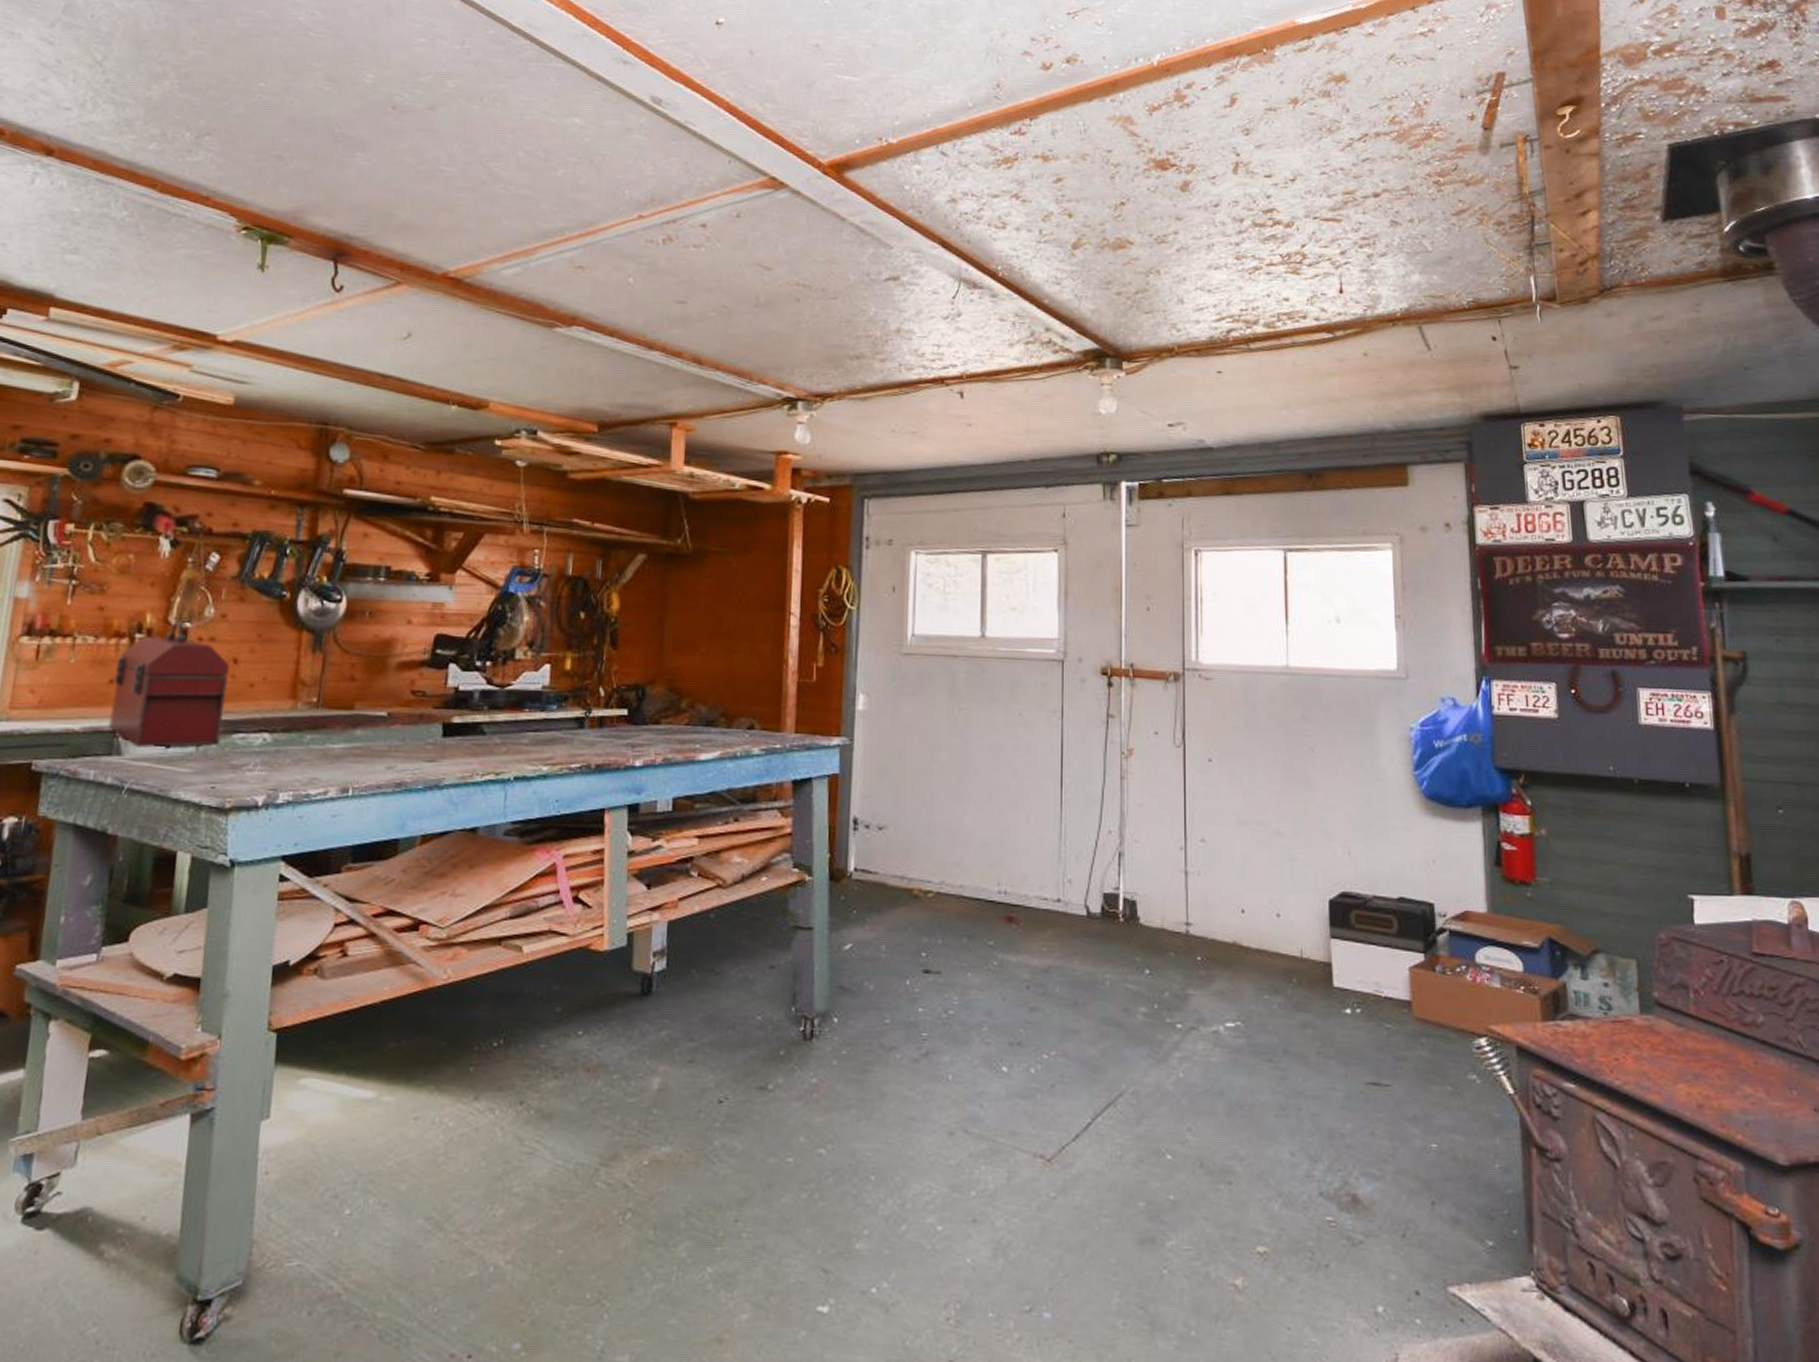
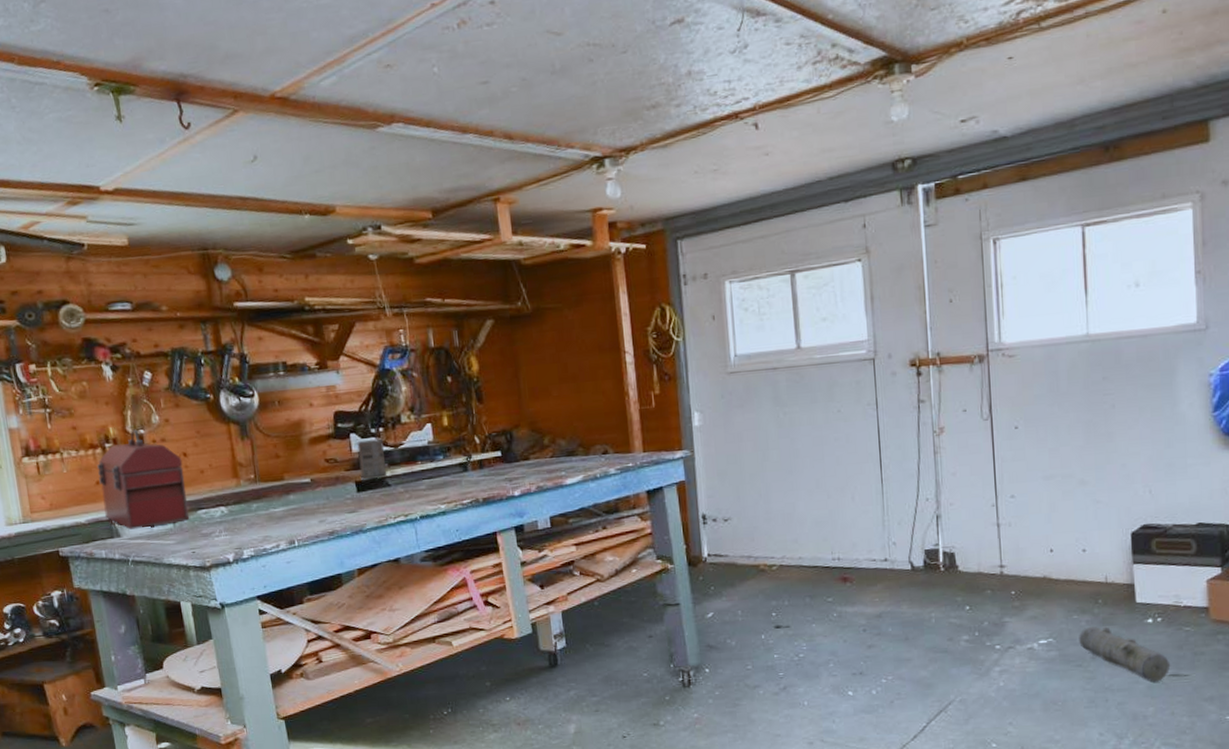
paint can: none [451,674,489,723] -> present [357,439,386,480]
decorative log: none [1270,1010,1371,1091] -> present [1079,626,1171,682]

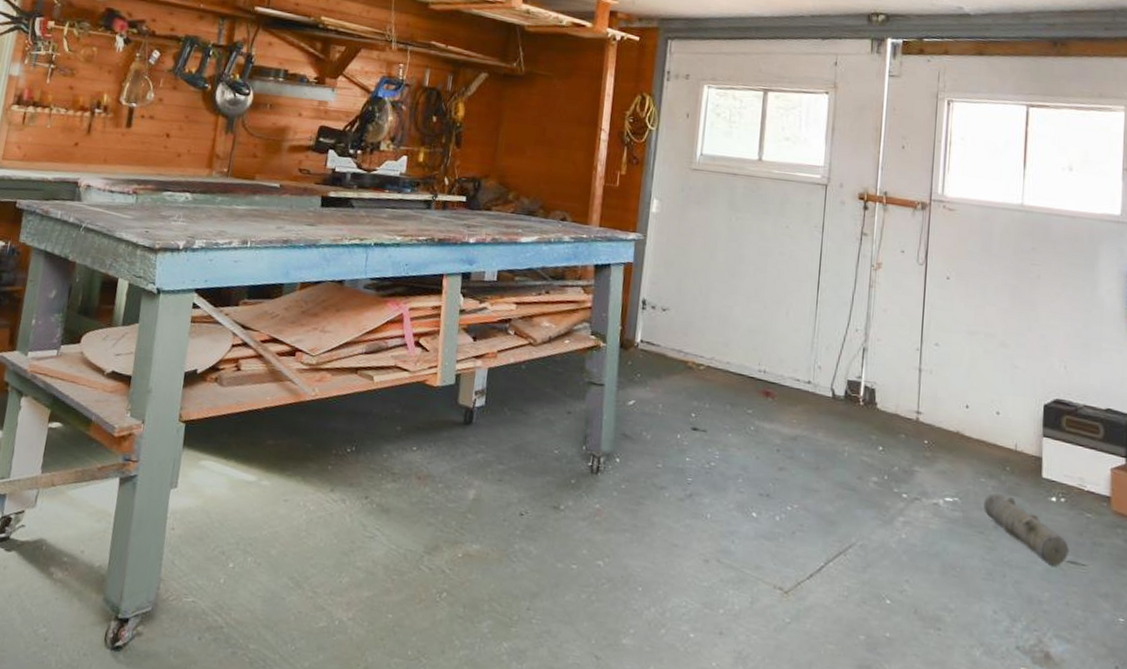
toolbox: present [97,429,189,530] -> none [73,101,164,200]
paint can: present [357,439,386,480] -> none [328,158,359,198]

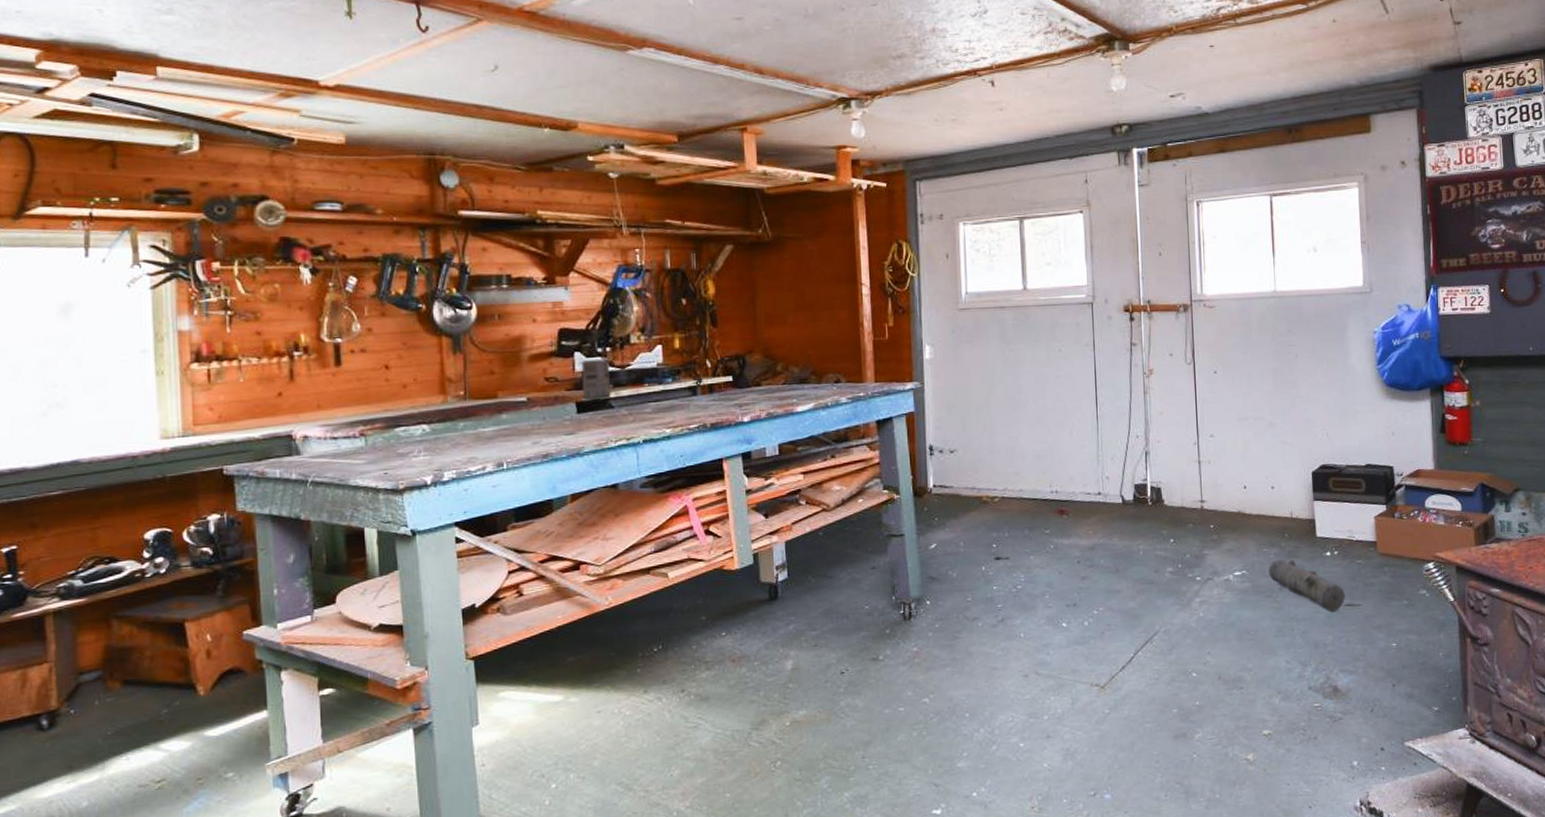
paint can: none [328,158,359,198] -> present [581,359,610,401]

